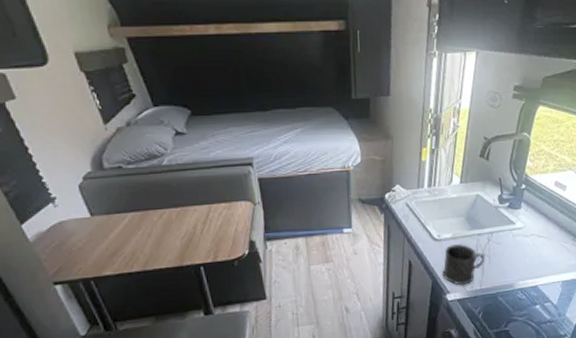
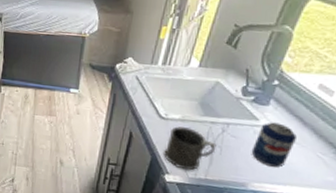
beverage can: none [513,222,545,264] -> present [251,122,297,167]

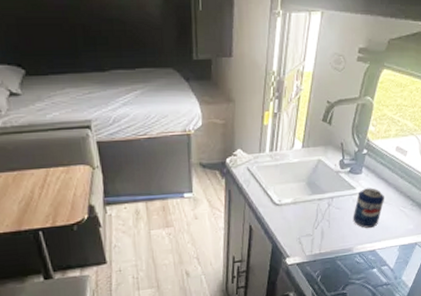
mug: present [162,126,217,171] -> none [281,208,325,250]

